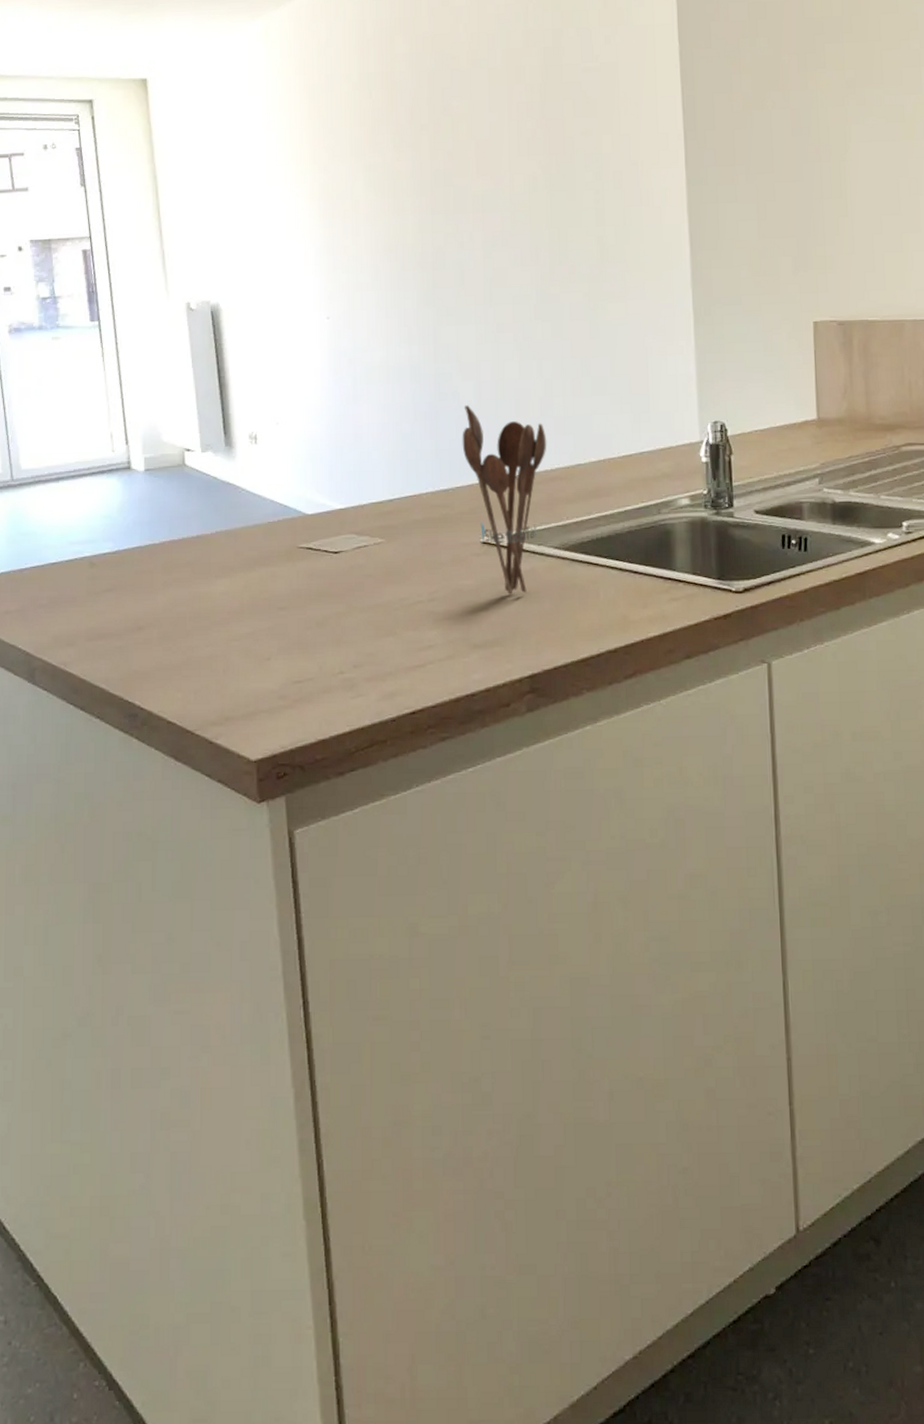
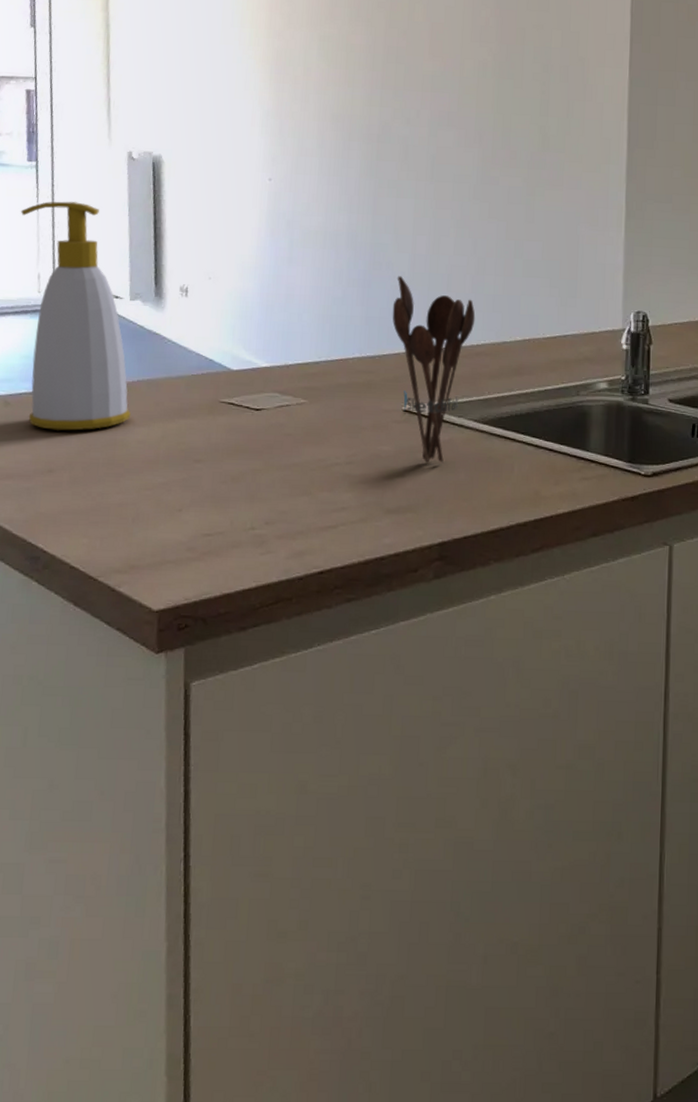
soap bottle: none [89,358,213,588] -> present [21,201,131,431]

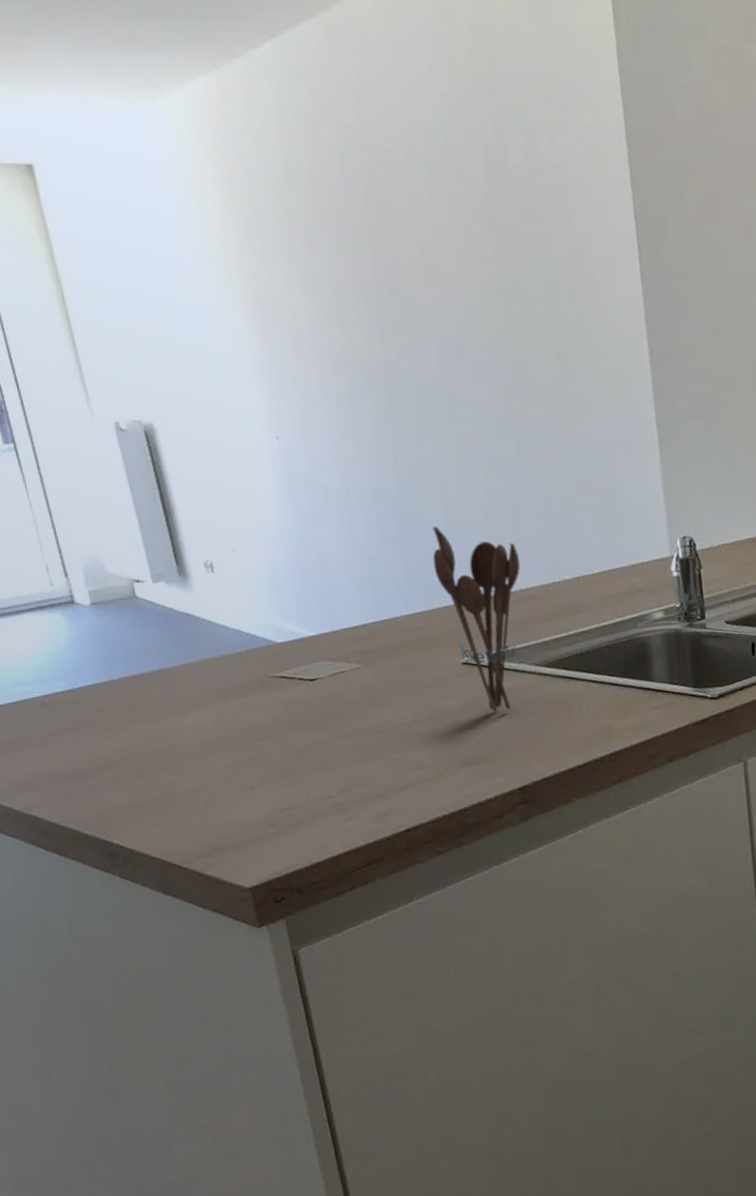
soap bottle: present [21,201,131,431] -> none [10,483,181,726]

